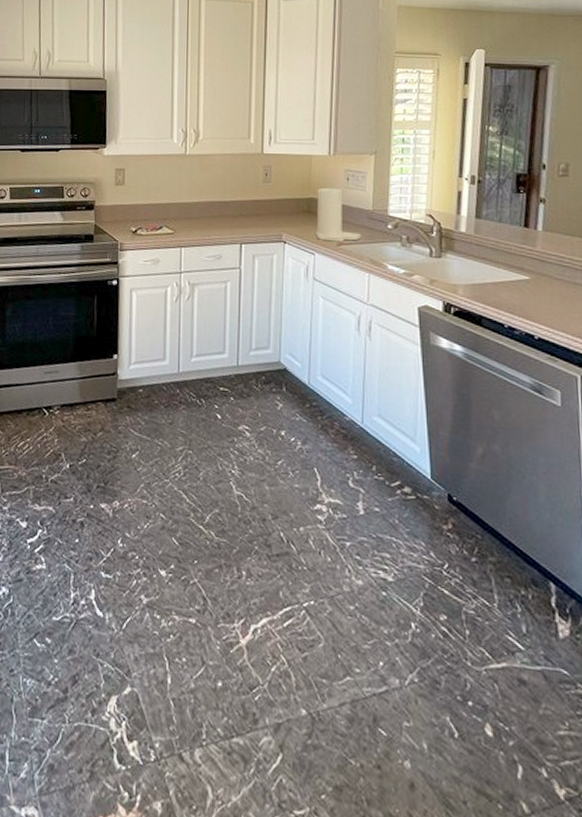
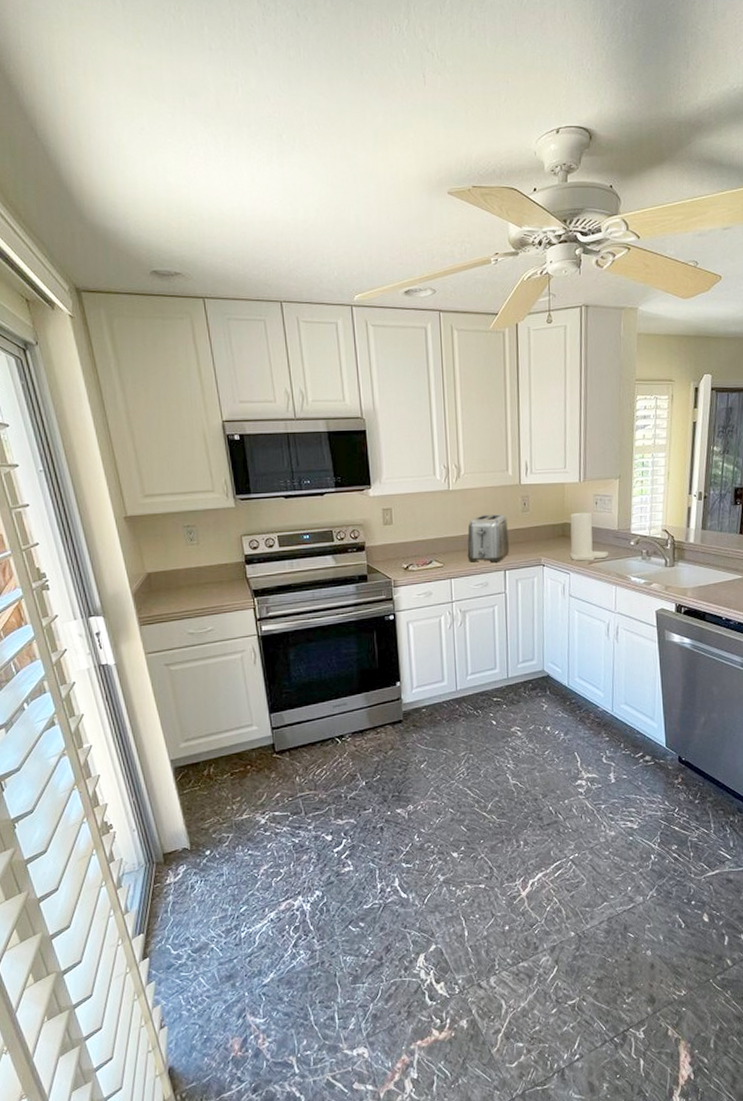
toaster: none [200,182,248,235] -> present [467,514,510,563]

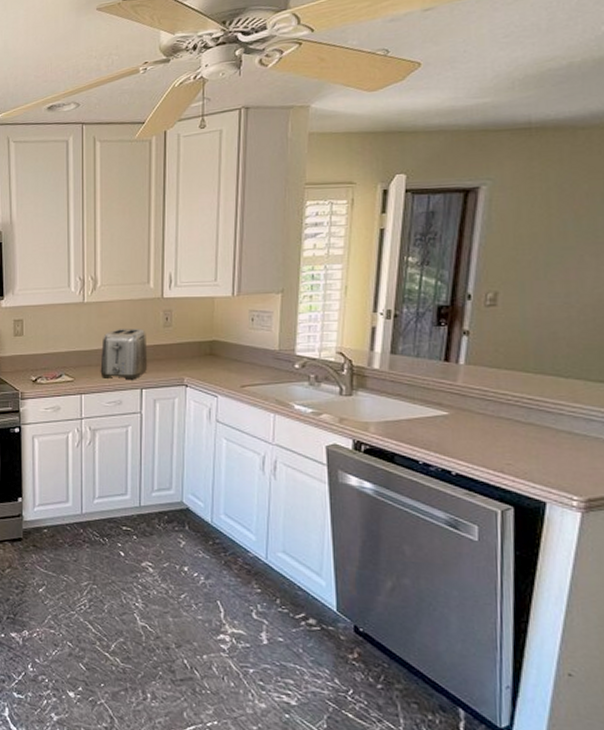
paper towel: present [569,512,609,561] -> none [218,329,267,384]

